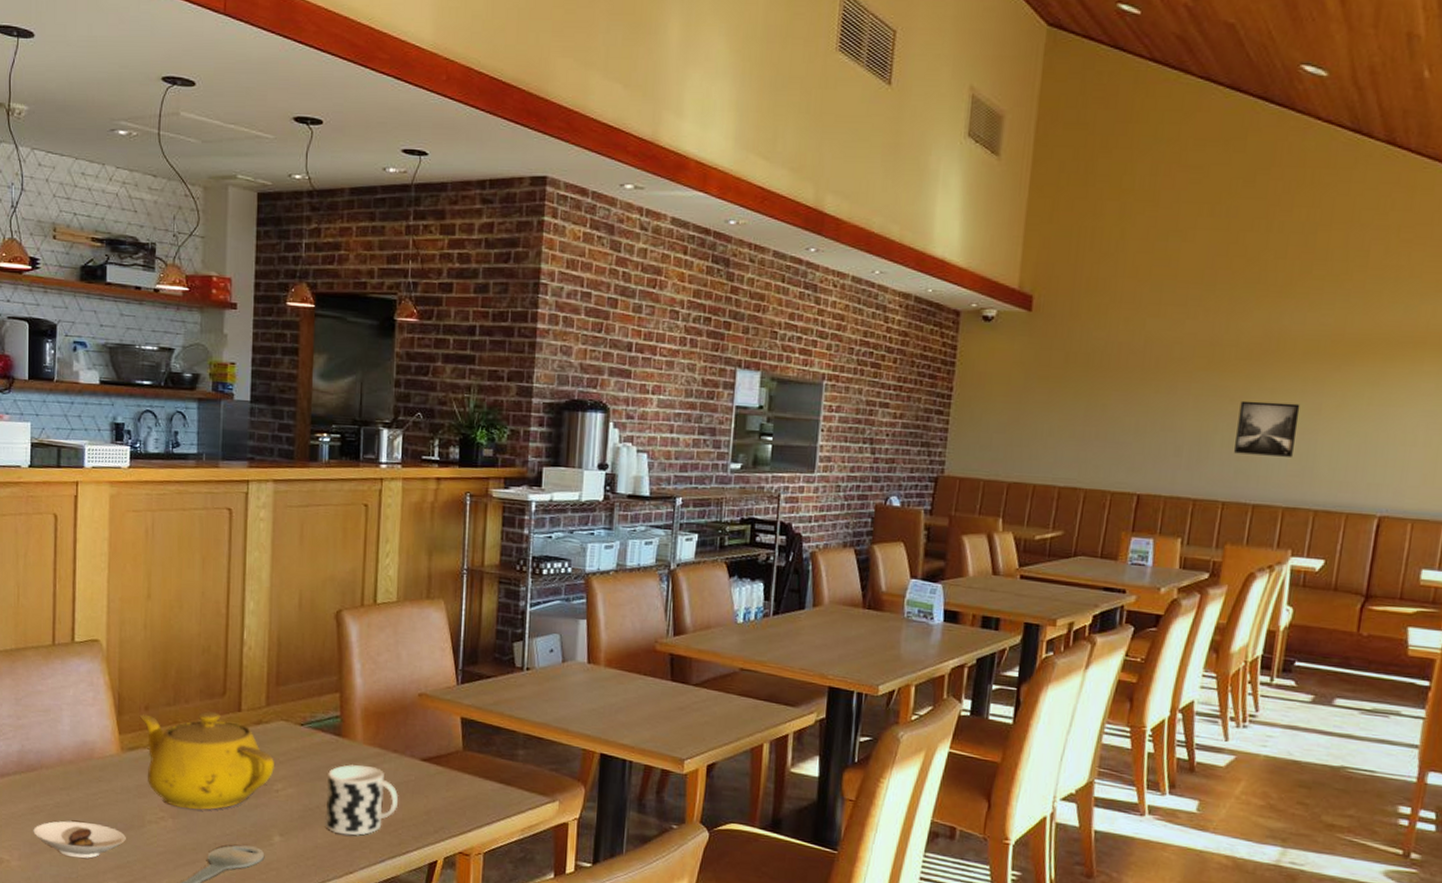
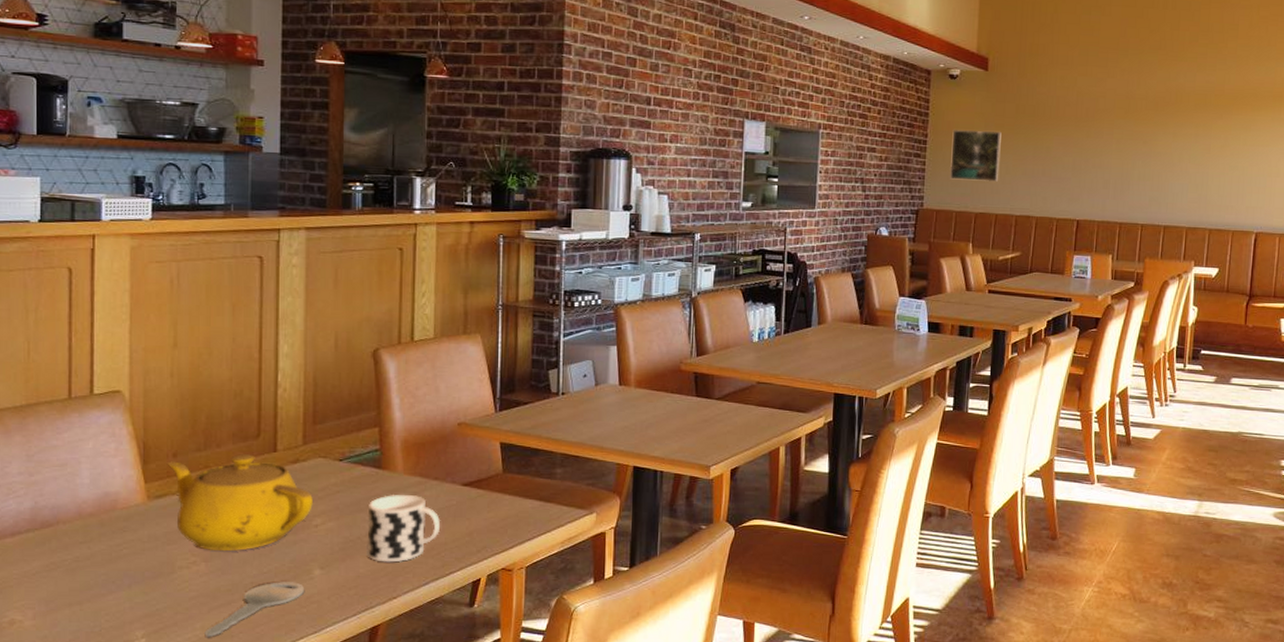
saucer: present [33,821,126,859] -> none [49,574,155,611]
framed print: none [977,382,1045,447] -> present [949,130,1002,183]
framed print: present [1234,400,1300,457] -> none [1148,143,1195,187]

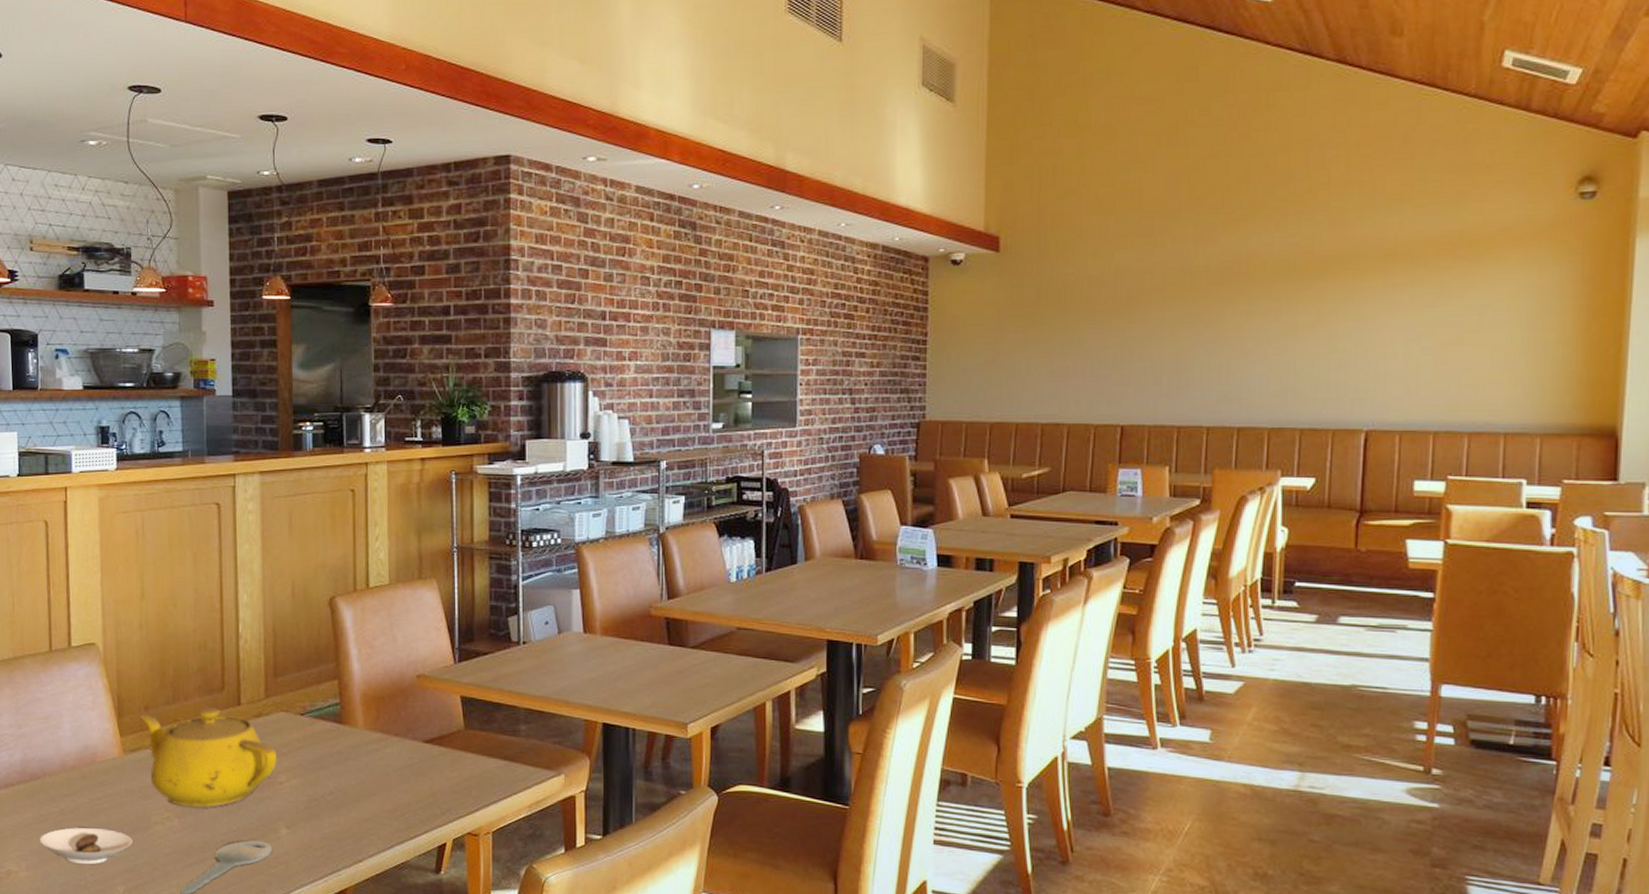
saucer: none [49,574,155,611] -> present [39,827,133,865]
cup: present [367,494,441,563] -> none [330,751,404,824]
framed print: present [949,130,1002,183] -> none [956,325,1019,386]

